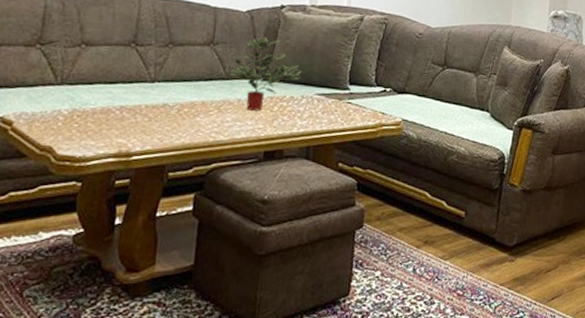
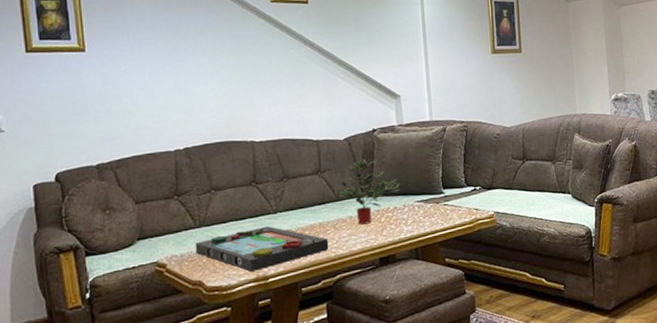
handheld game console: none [50,95,209,145] -> present [195,226,329,272]

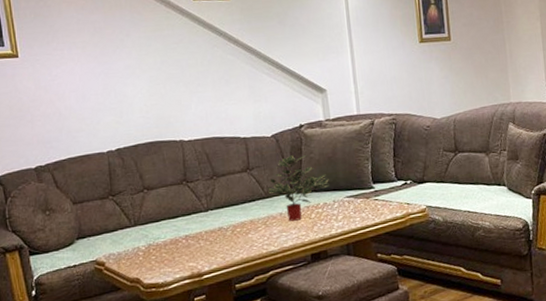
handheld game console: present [195,226,329,272] -> none [131,224,261,269]

